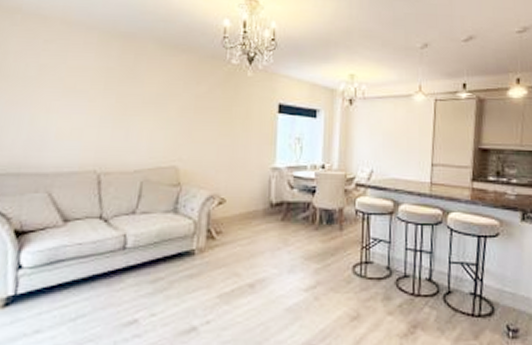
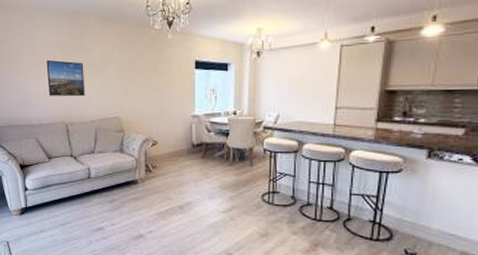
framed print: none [76,88,134,139] -> present [46,60,85,97]

